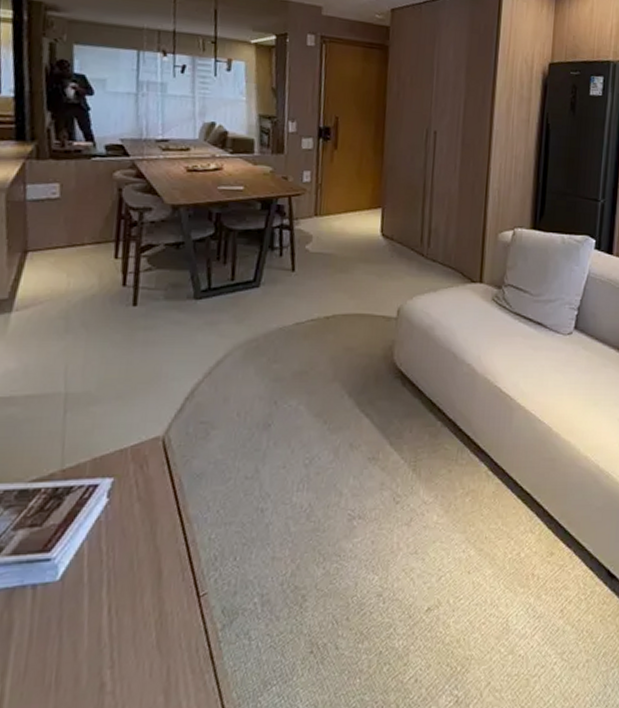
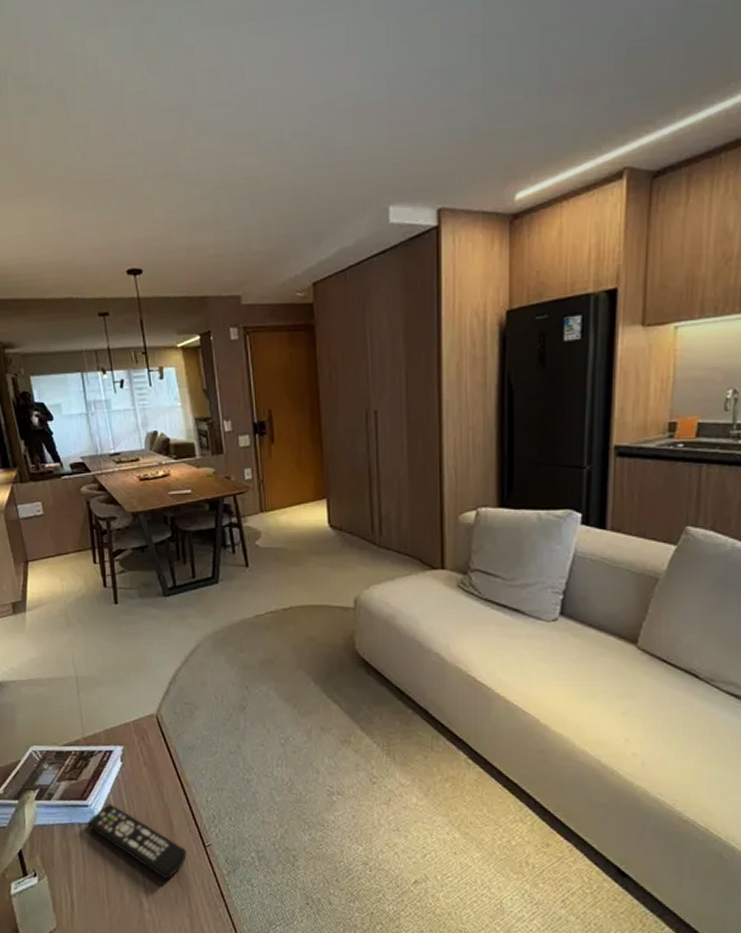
remote control: none [45,554,175,646] -> present [87,804,187,879]

